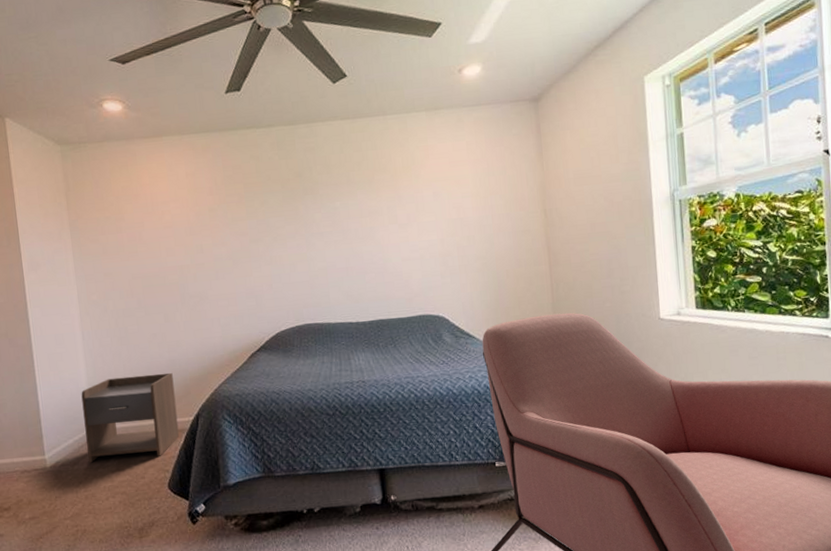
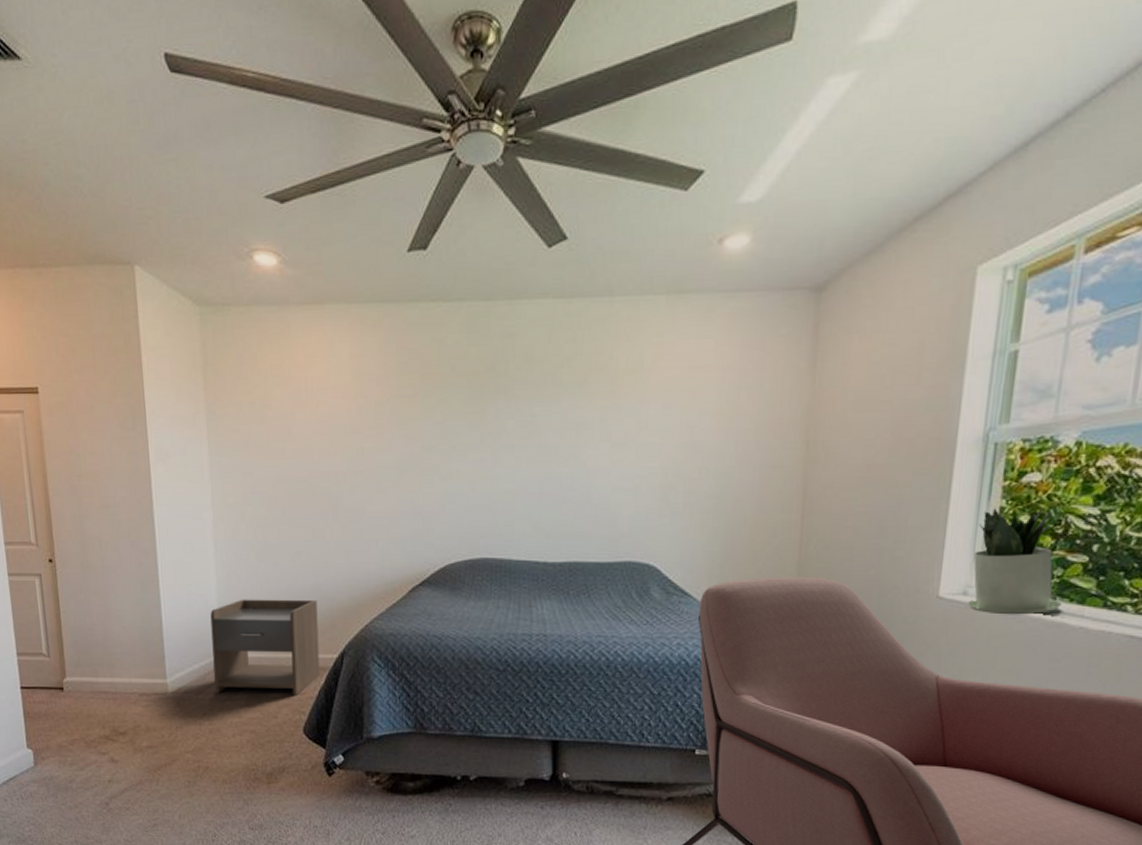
planter: none [678,243,750,328] -> present [967,506,1063,615]

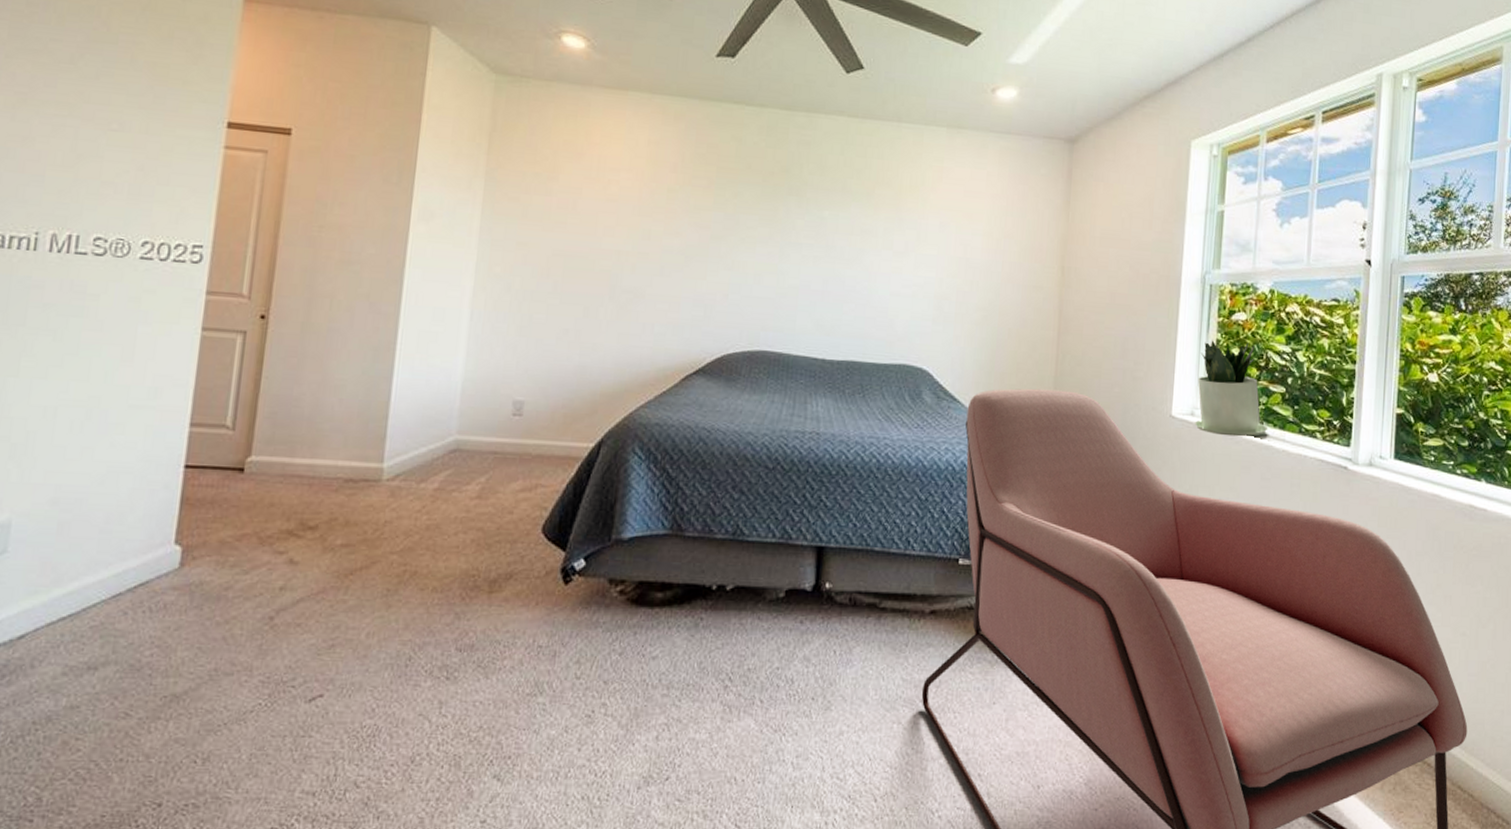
nightstand: present [210,599,320,695] -> none [442,376,579,488]

